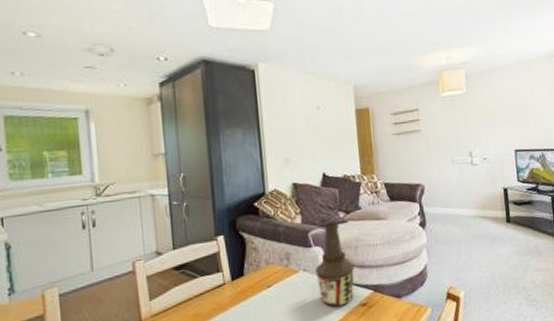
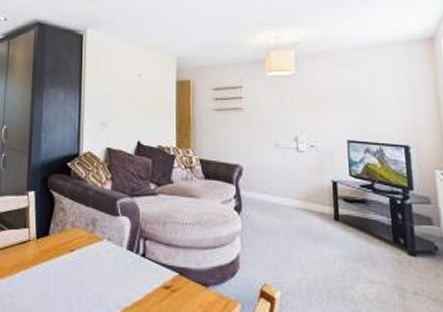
bottle: present [315,221,355,307] -> none [120,192,161,284]

